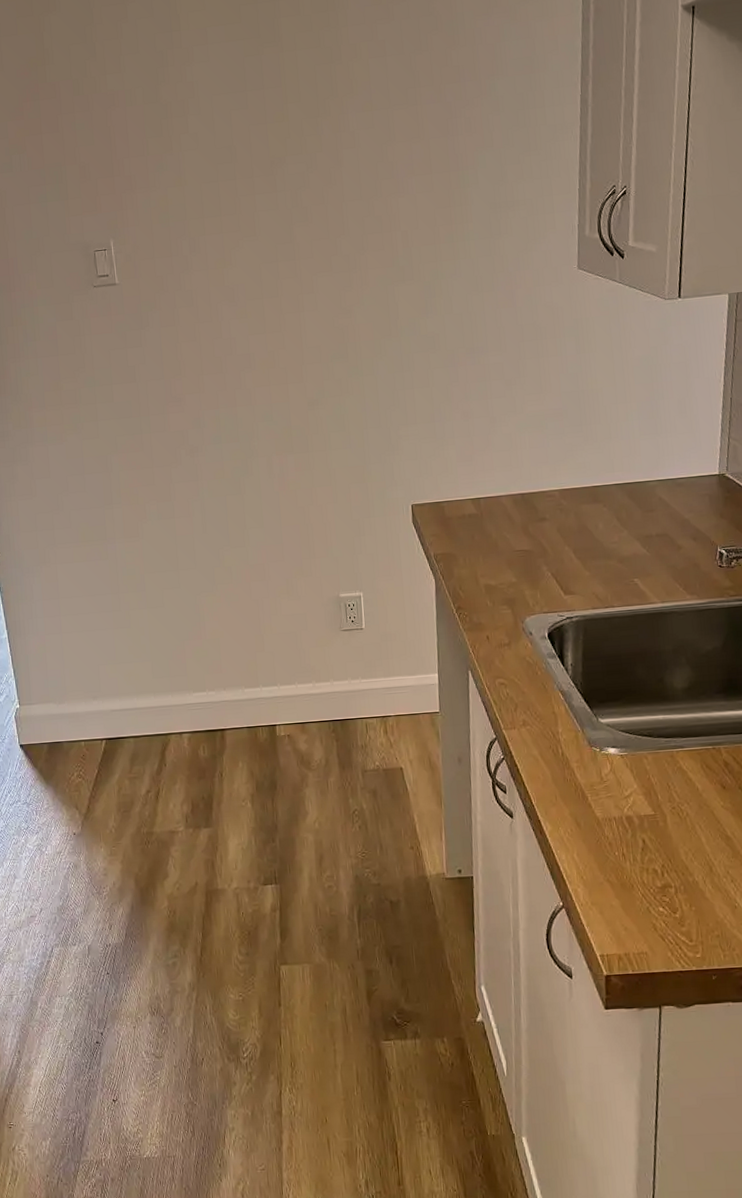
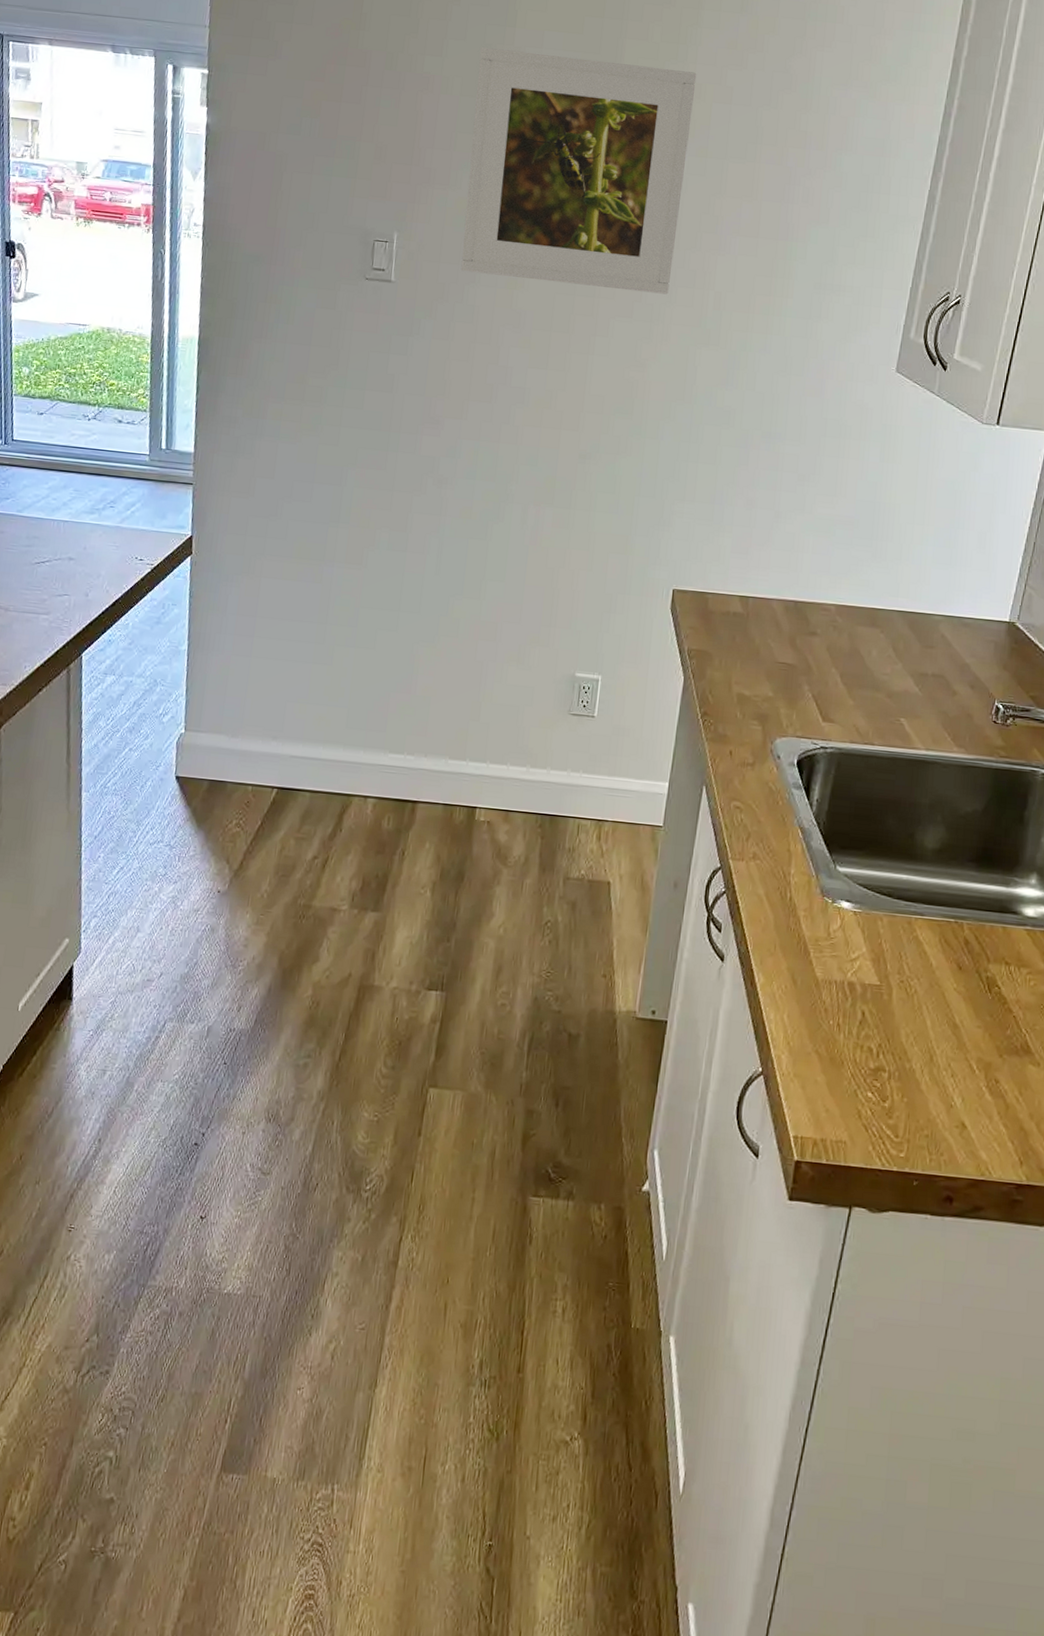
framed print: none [154,34,360,262] -> present [460,47,697,295]

